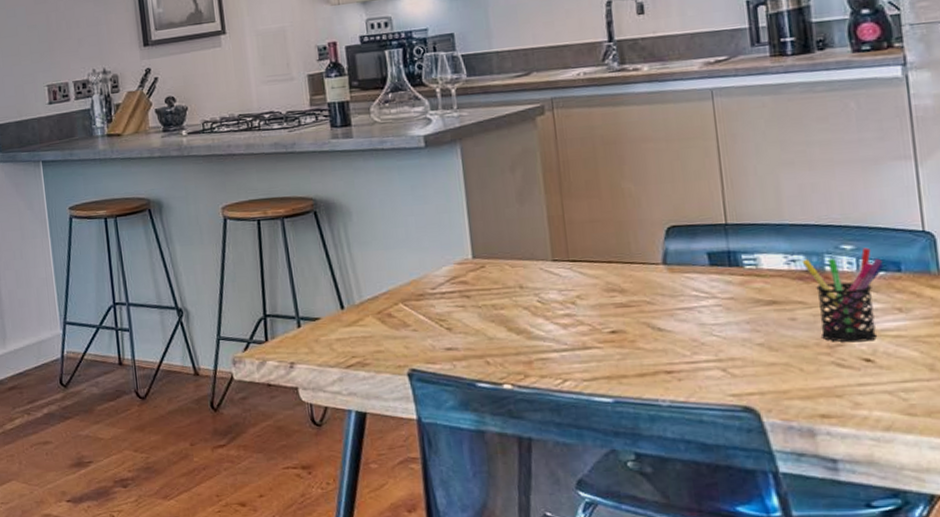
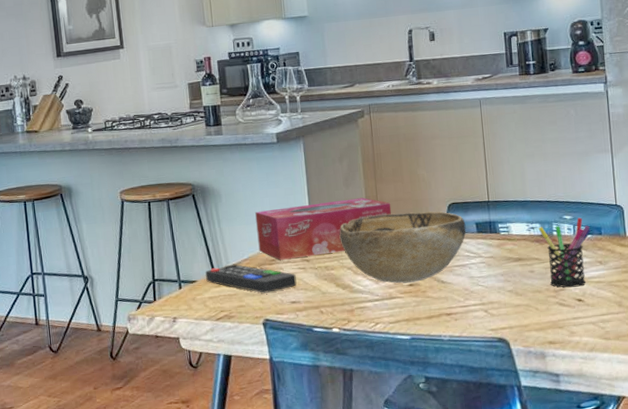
remote control: none [331,298,453,336] -> present [205,264,297,293]
tissue box: none [396,217,585,295] -> present [255,197,392,260]
decorative bowl: none [511,236,694,330] -> present [339,211,466,284]

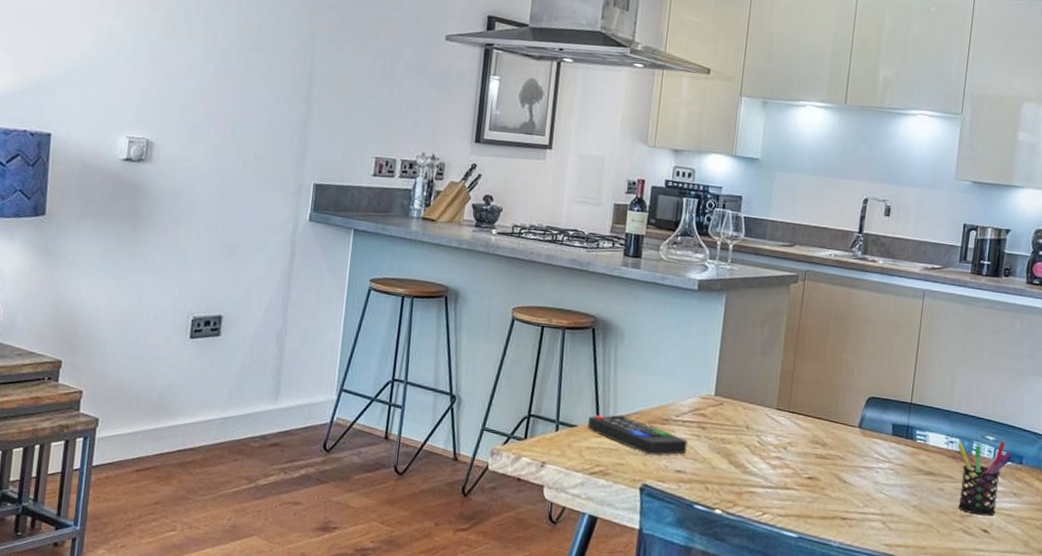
tissue box: present [255,197,392,260] -> none [653,362,807,426]
decorative bowl: present [339,211,466,284] -> none [743,392,882,476]

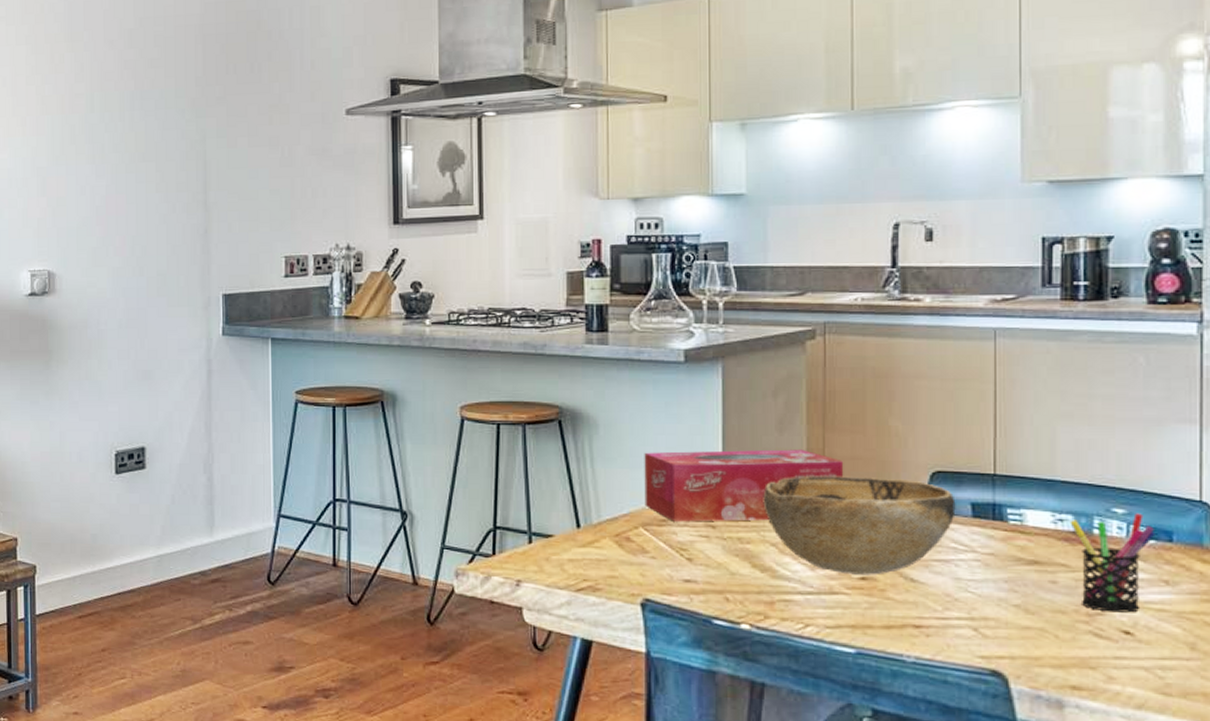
remote control: present [587,415,688,455] -> none [565,519,695,563]
tissue box: none [653,362,807,426] -> present [644,449,844,522]
decorative bowl: none [743,392,882,476] -> present [763,475,956,575]

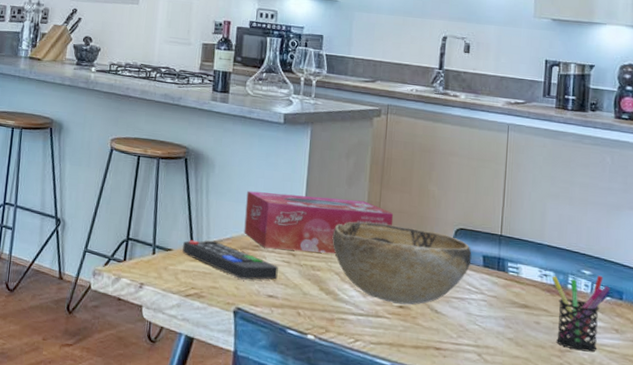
remote control: none [565,519,695,563] -> present [182,240,278,280]

